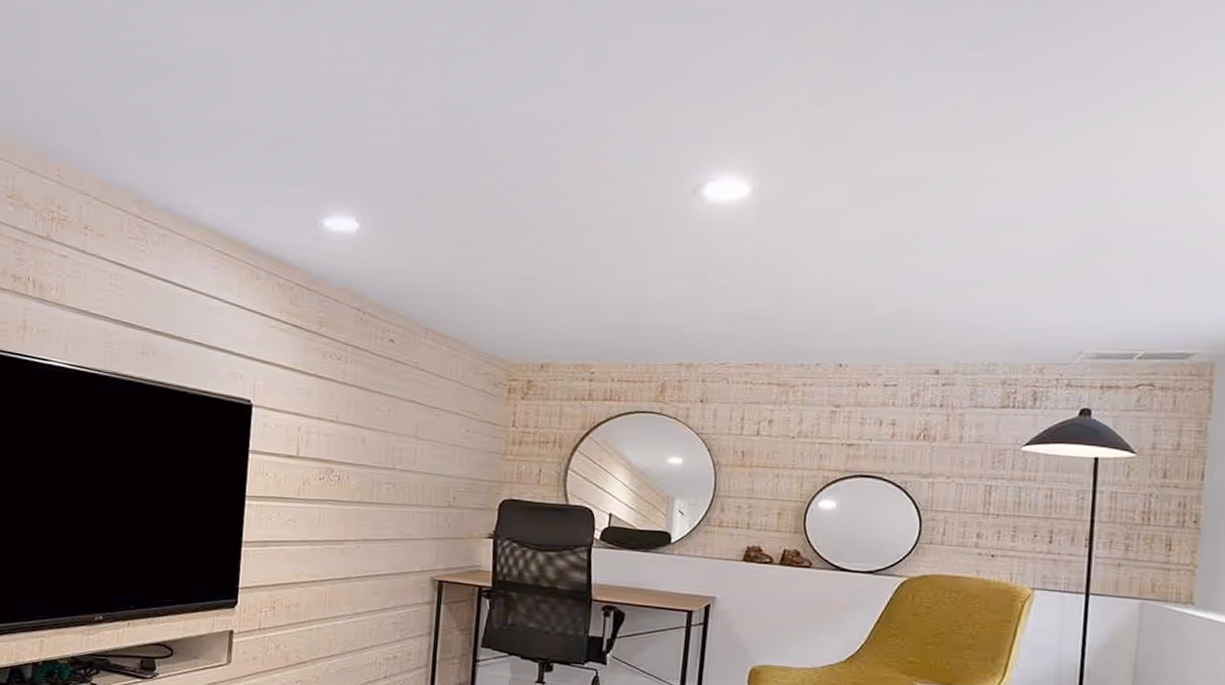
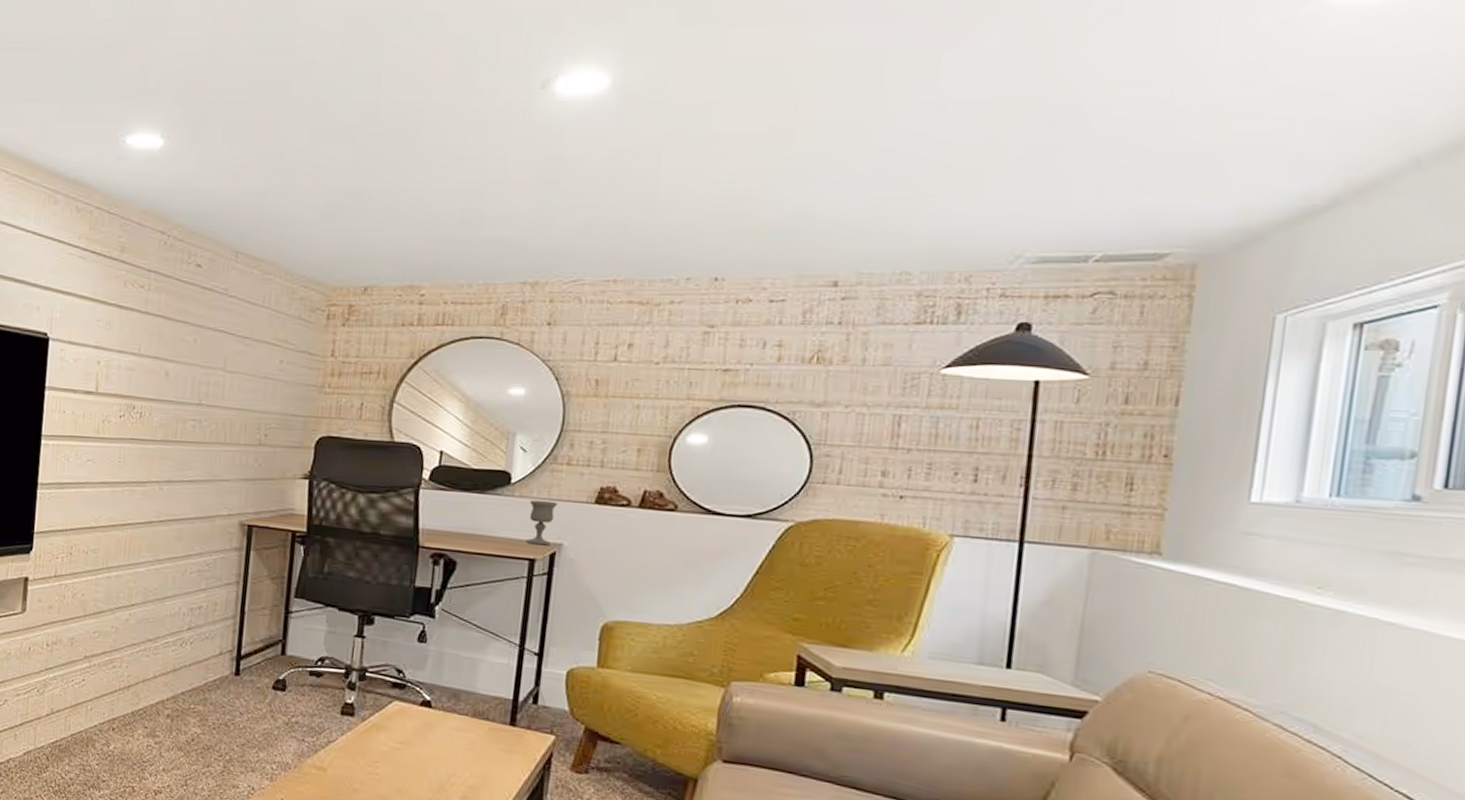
vase: none [684,557,712,599] -> present [525,499,558,546]

